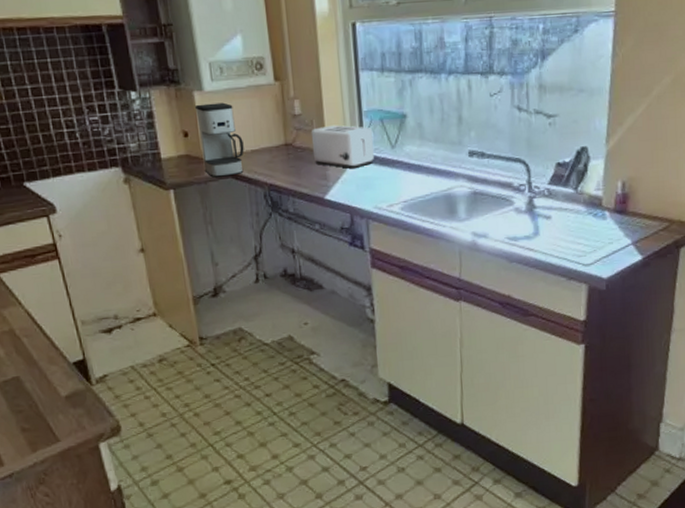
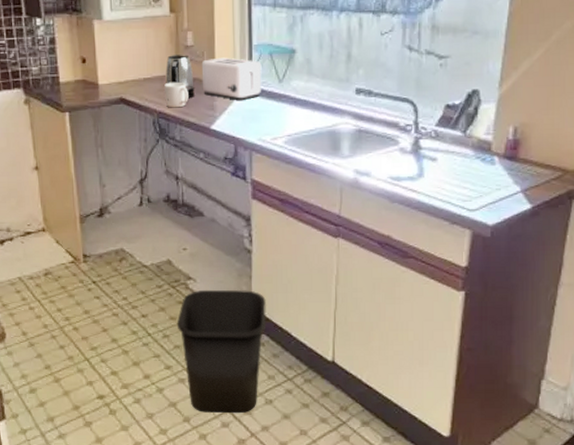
coffee maker: present [194,102,244,177] -> none [93,31,137,103]
mug: none [272,153,300,180] -> present [163,83,189,108]
kettle: none [273,123,306,169] -> present [165,53,195,99]
waste bin: none [302,360,394,487] -> present [176,289,266,413]

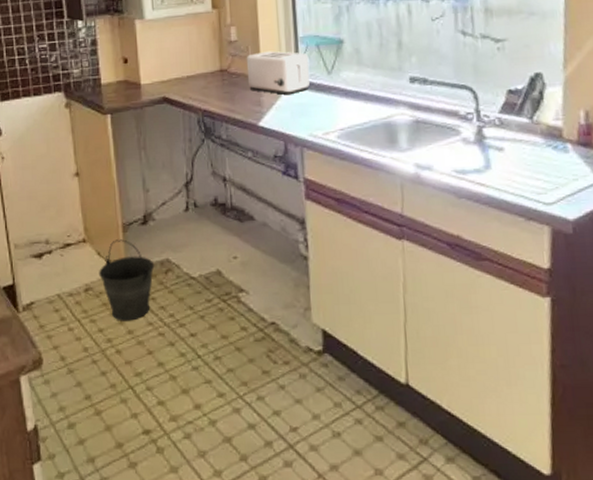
bucket: none [58,230,110,302] -> present [99,239,155,321]
mug: present [163,83,189,108] -> none [207,79,234,106]
kettle: present [165,53,195,99] -> none [209,49,240,95]
waste bin: present [176,289,266,413] -> none [229,301,329,449]

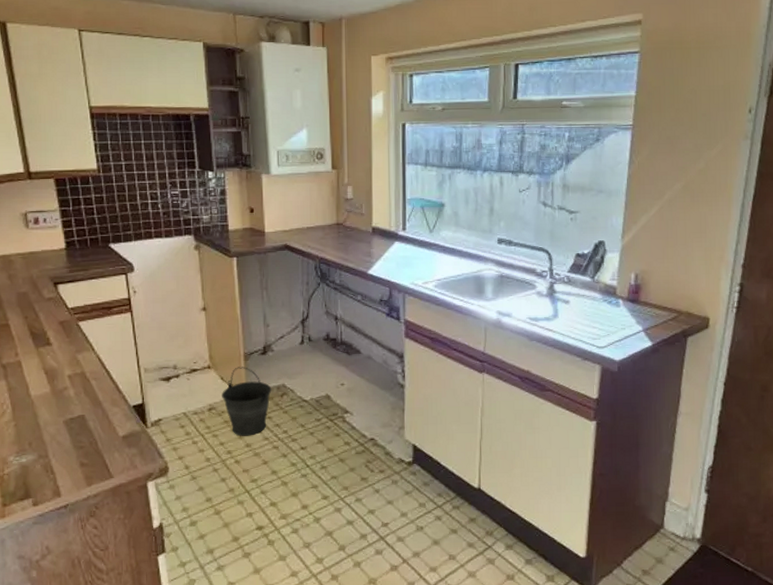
toaster: present [246,51,310,95] -> none [360,209,415,248]

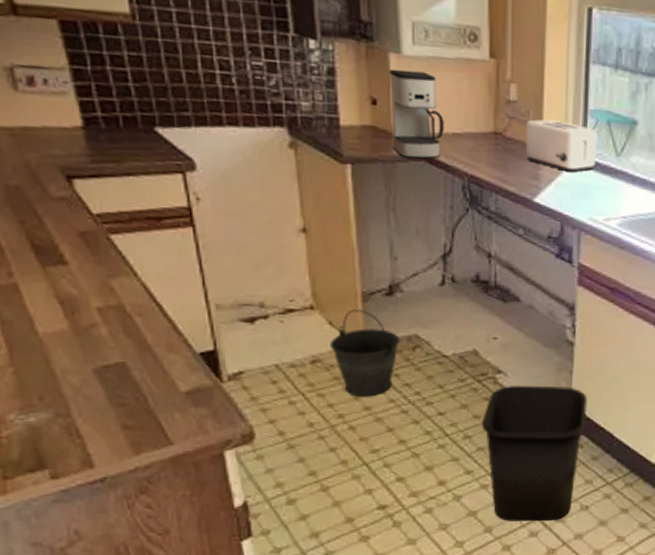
coffee maker: none [261,185,301,249] -> present [388,69,444,159]
waste bin: none [334,421,418,541] -> present [481,385,587,521]
toaster: none [360,209,415,248] -> present [525,119,598,172]

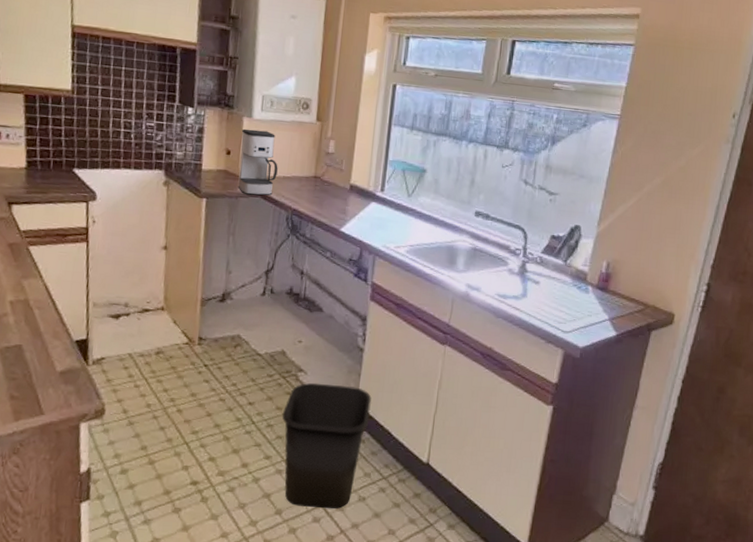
bucket: present [330,309,400,397] -> none [172,312,226,385]
toaster: present [525,119,598,172] -> none [337,167,394,208]

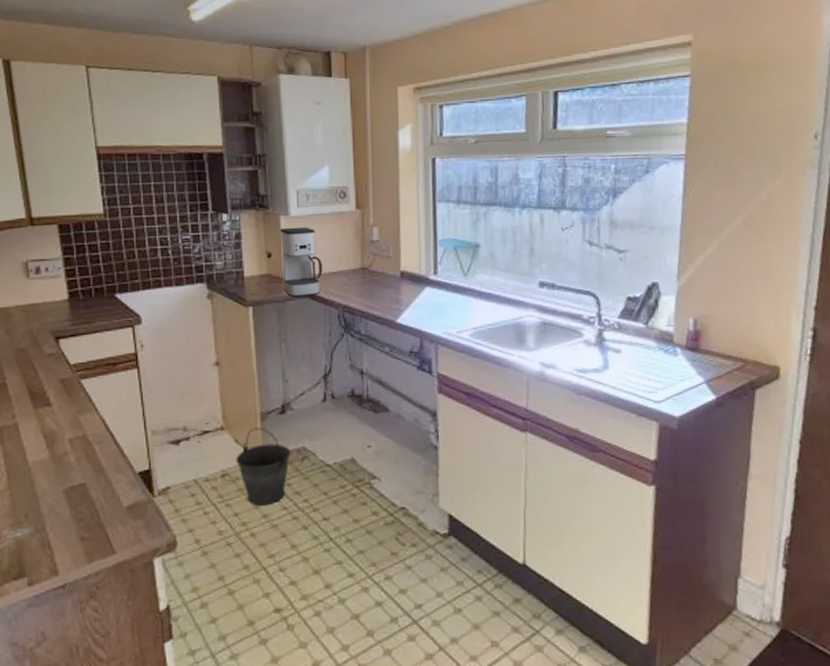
bucket: none [172,312,226,385] -> present [236,427,291,506]
waste bin: present [282,382,372,509] -> none [360,488,454,625]

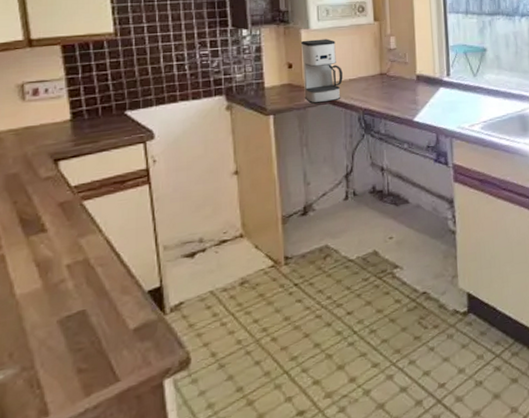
bucket: present [236,427,291,506] -> none [256,231,314,309]

